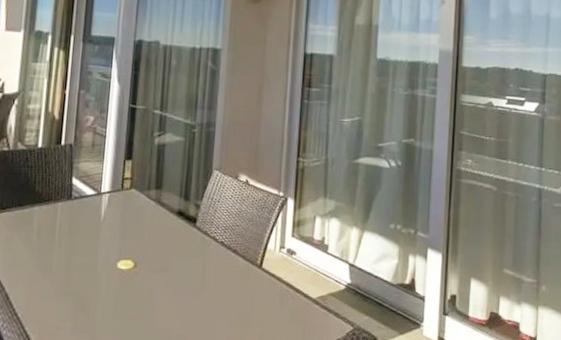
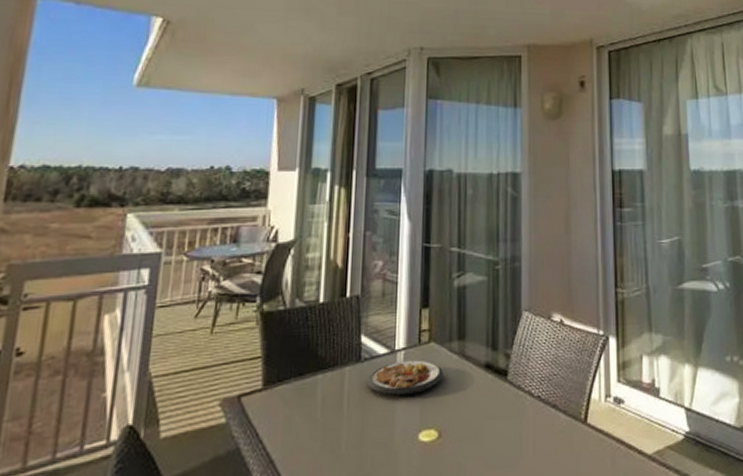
plate: none [76,202,142,231] -> present [367,360,444,397]

